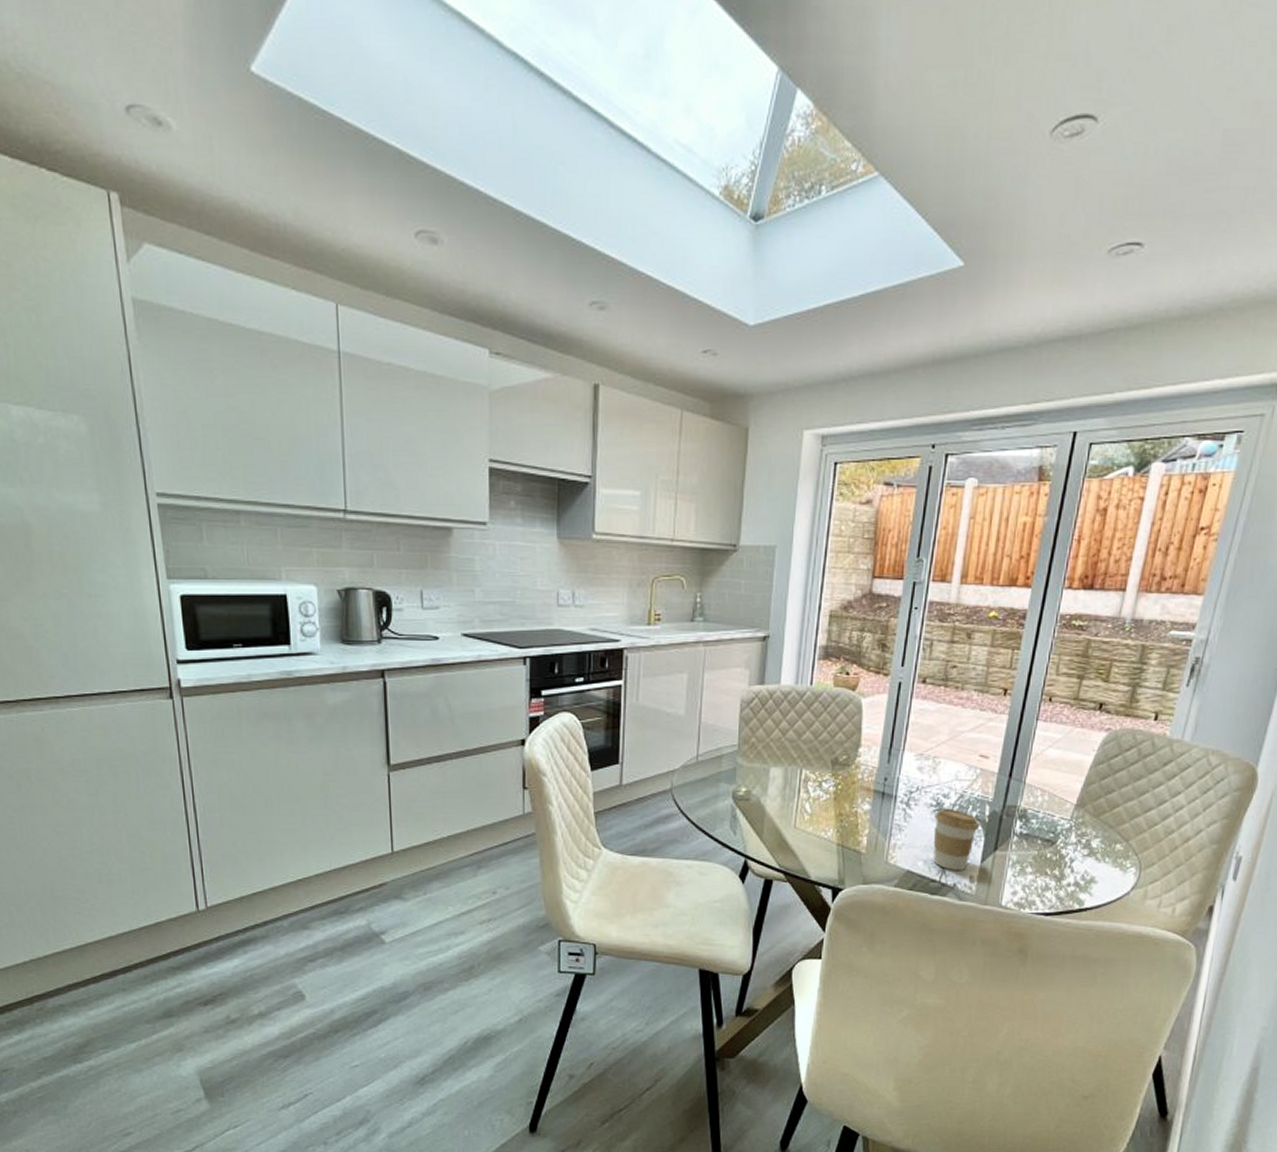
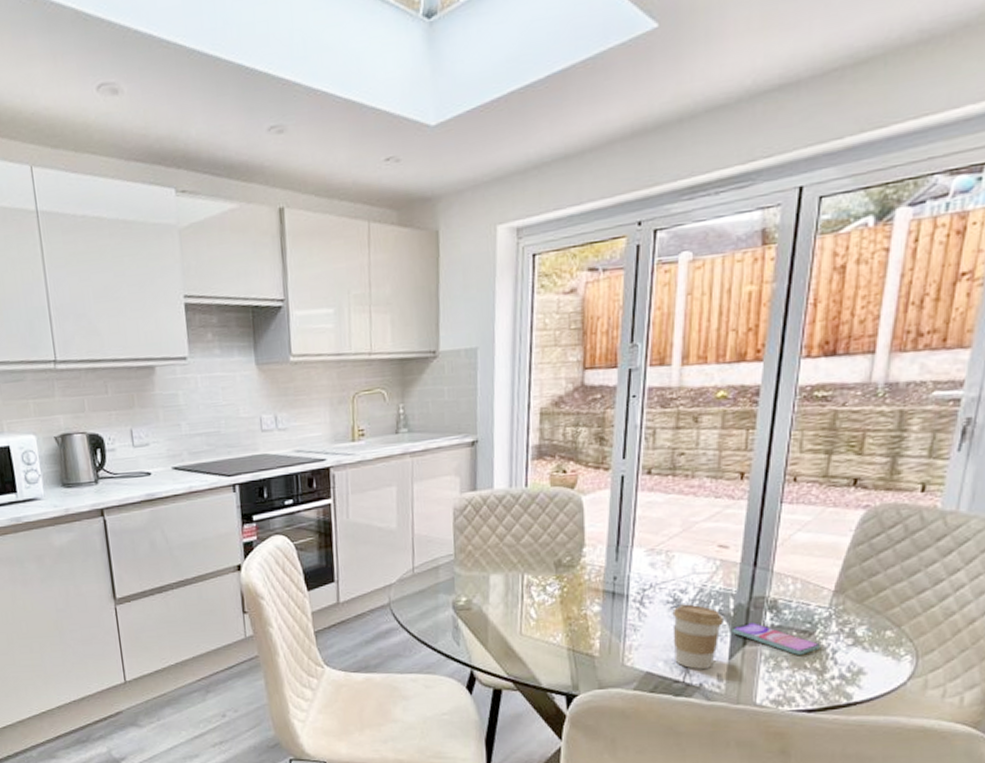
smartphone: none [985,830,1060,862] -> present [731,622,820,655]

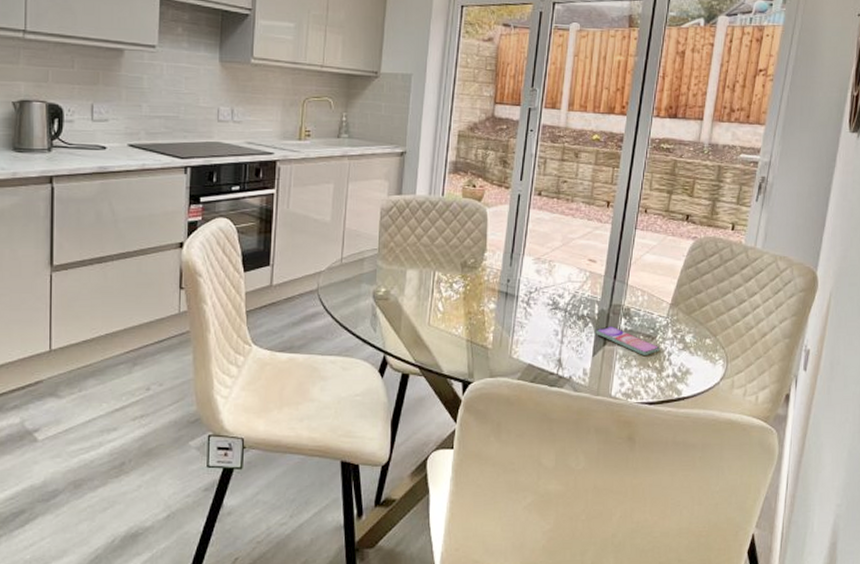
coffee cup: present [672,604,723,669] -> none [550,307,590,363]

